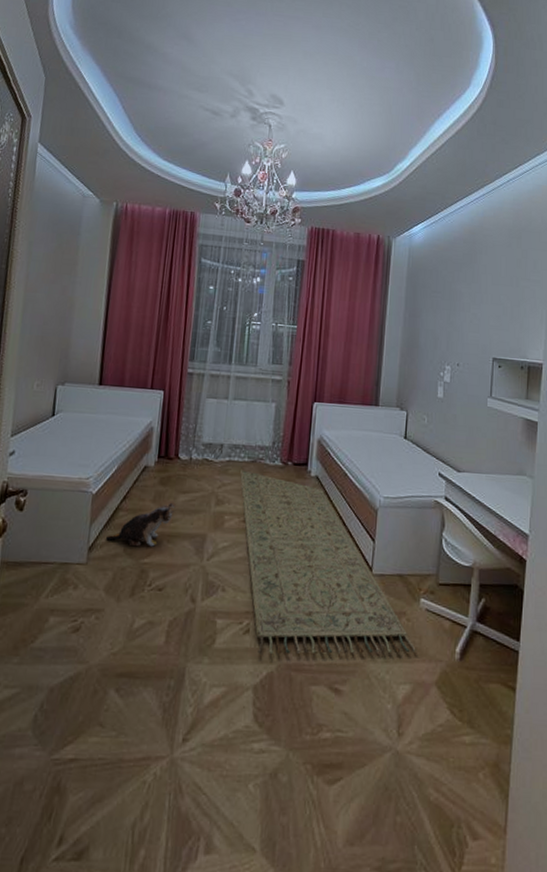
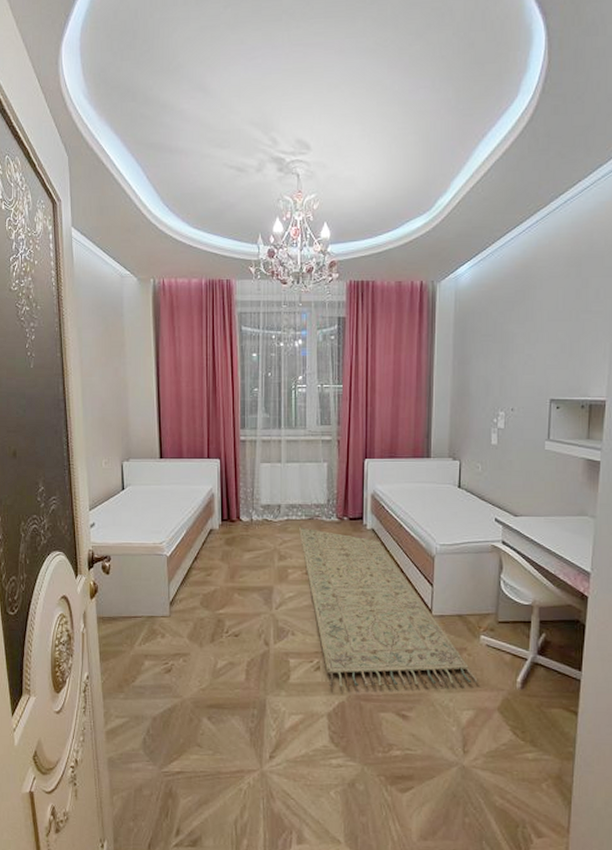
plush toy: present [106,502,177,547] -> none [184,560,244,600]

